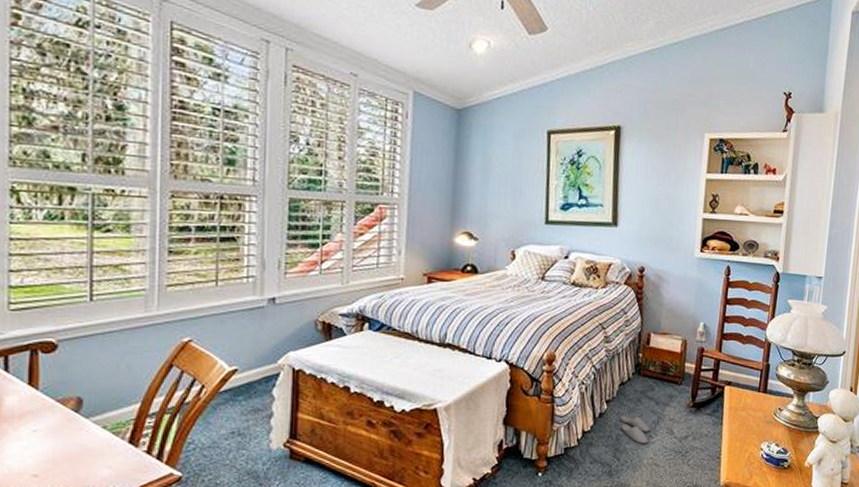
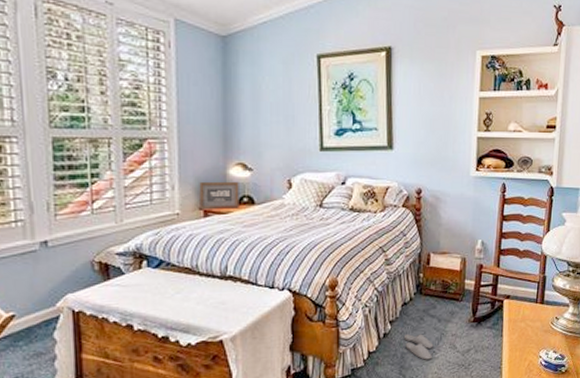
picture frame: none [424,248,464,278] -> present [199,181,239,210]

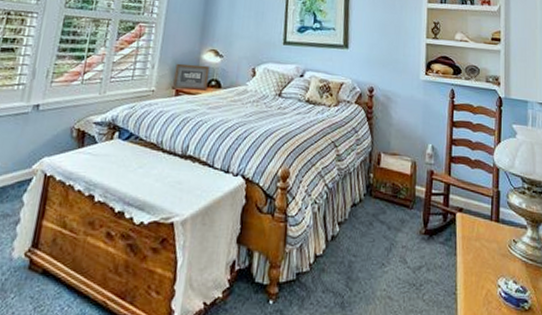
slippers: present [404,333,434,360] -> none [353,239,383,273]

